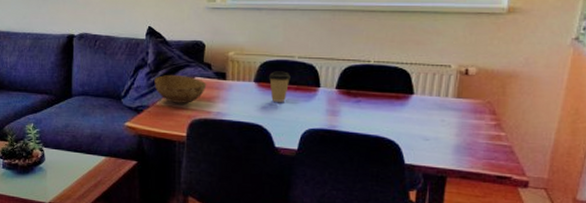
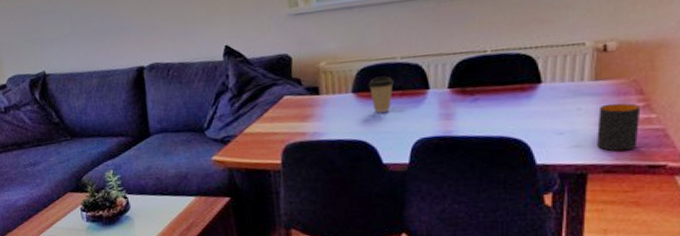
bowl: present [154,74,207,104] -> none [238,96,299,129]
mug: none [456,119,493,161] -> present [597,102,641,152]

